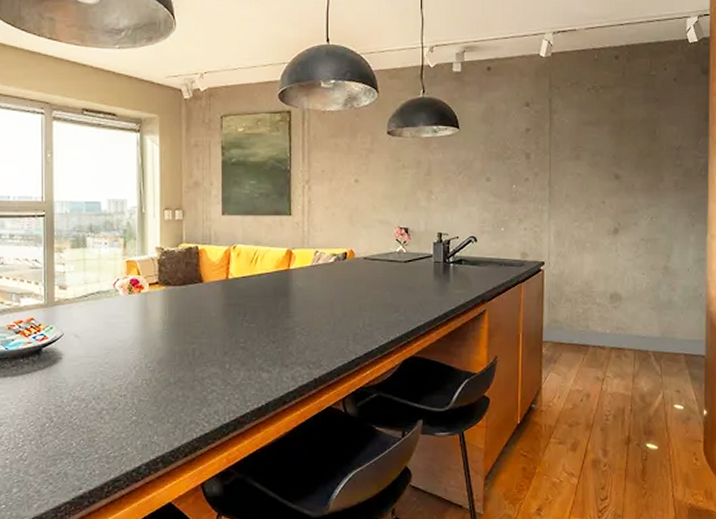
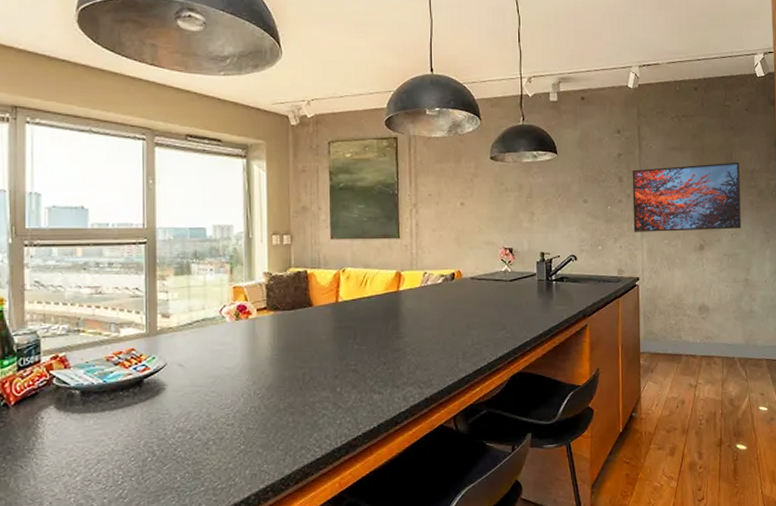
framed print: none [540,138,664,213] -> present [632,162,741,232]

